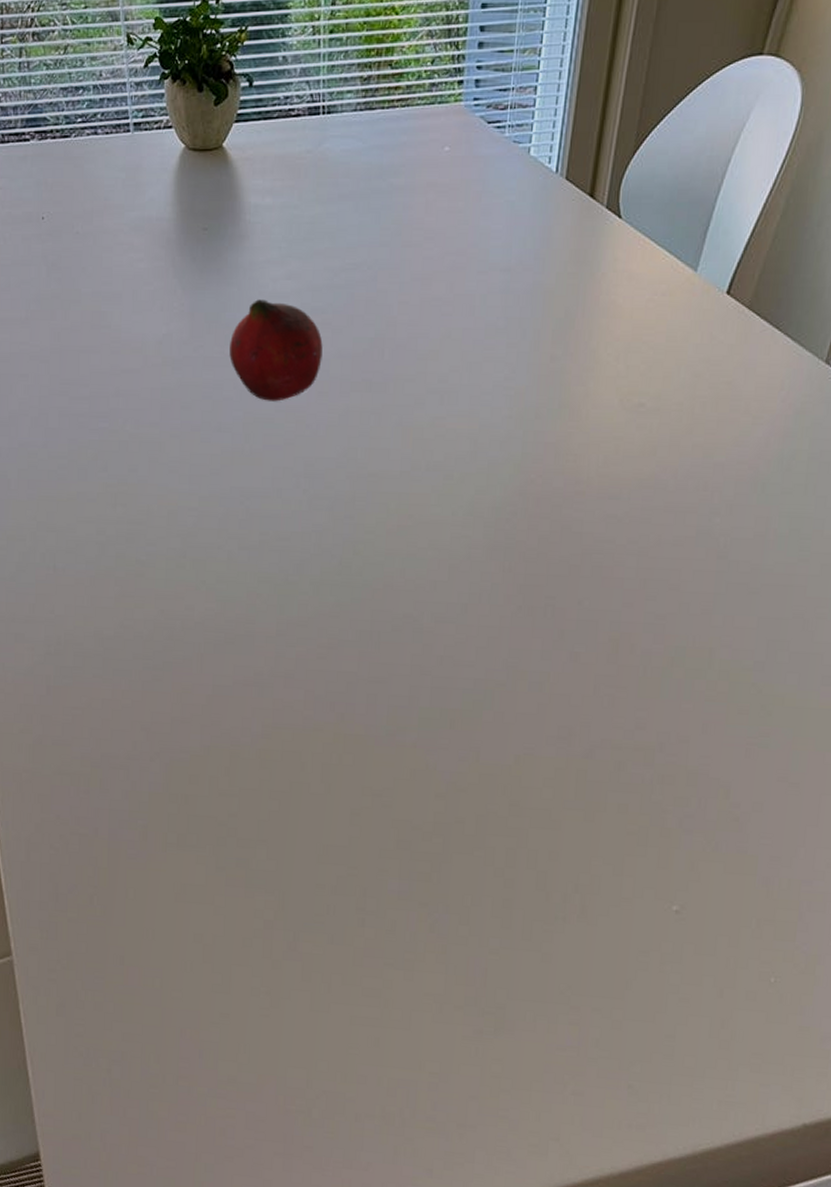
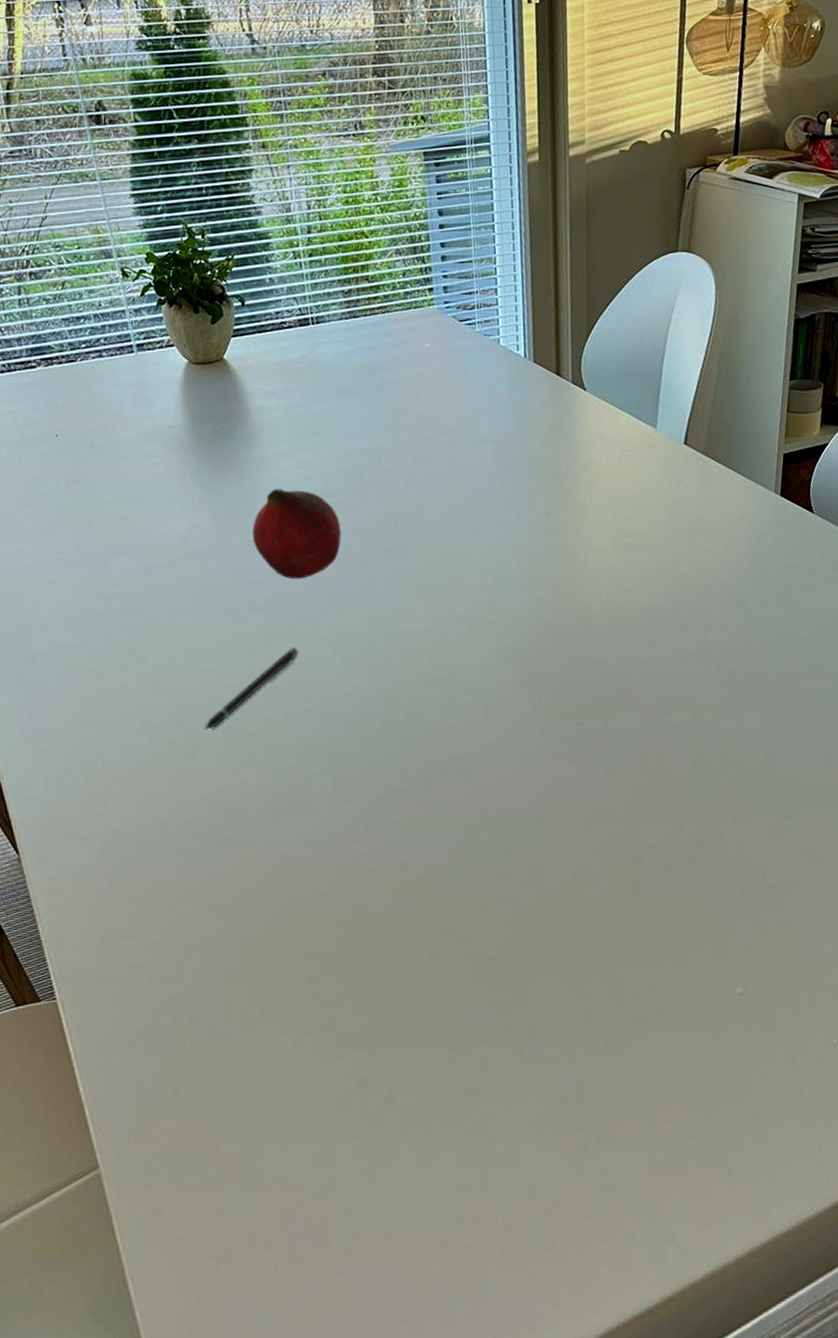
pen: none [156,474,261,550] -> present [204,647,299,730]

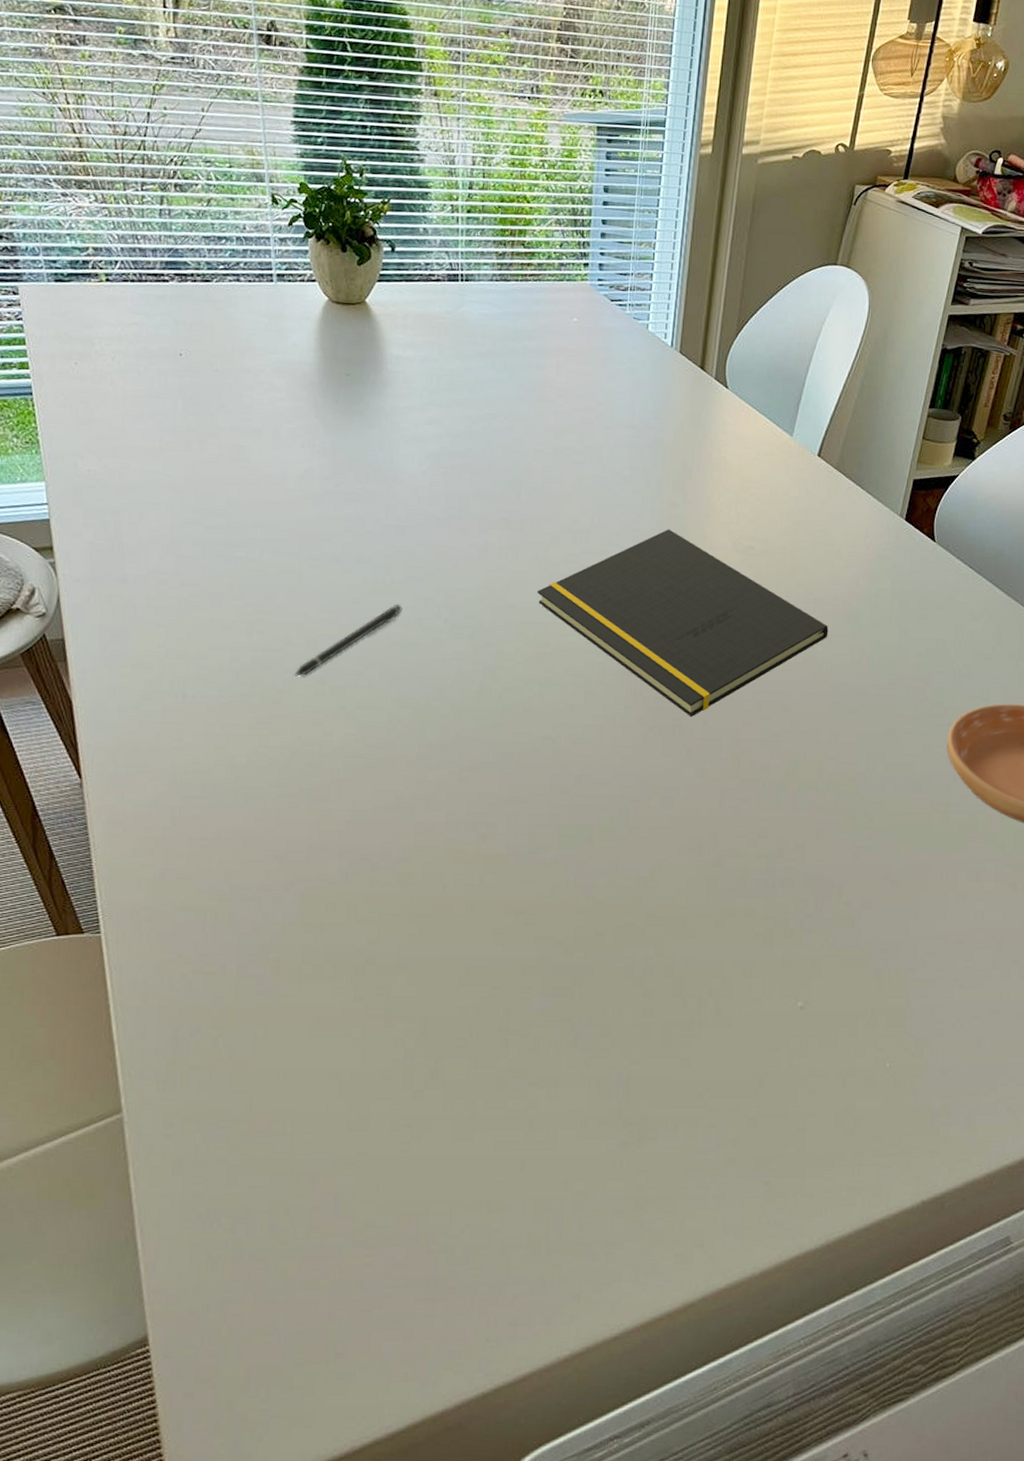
fruit: present [252,488,341,579] -> none [371,441,463,536]
notepad: none [426,537,719,721] -> present [537,529,829,718]

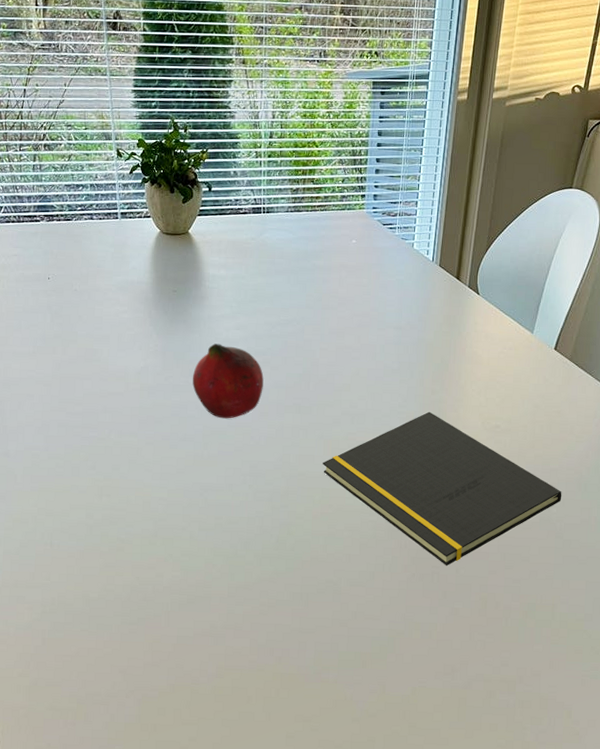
pen: present [294,604,403,677] -> none [133,473,217,530]
fruit: none [371,441,463,536] -> present [192,343,264,419]

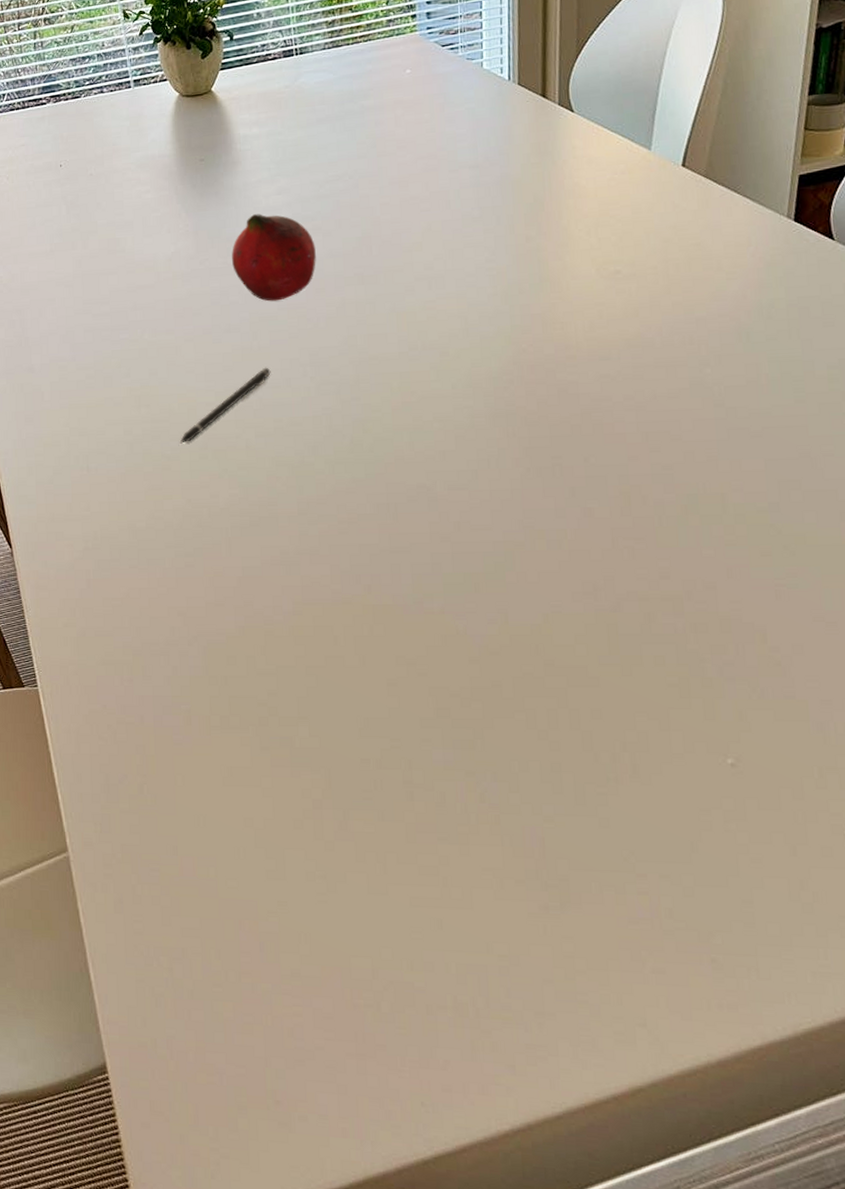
pen: none [133,473,217,530] -> present [179,367,271,444]
notepad: present [323,411,562,566] -> none [398,263,717,456]

